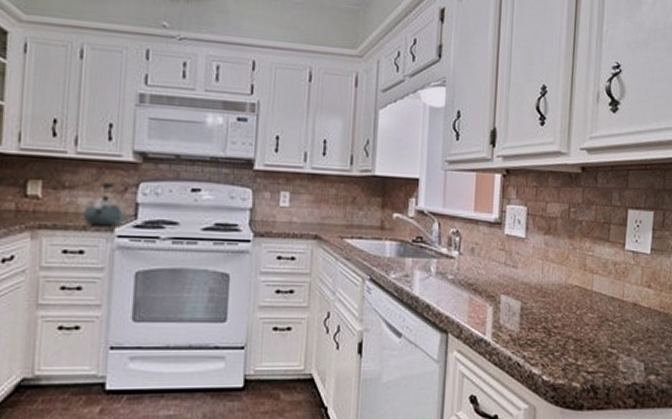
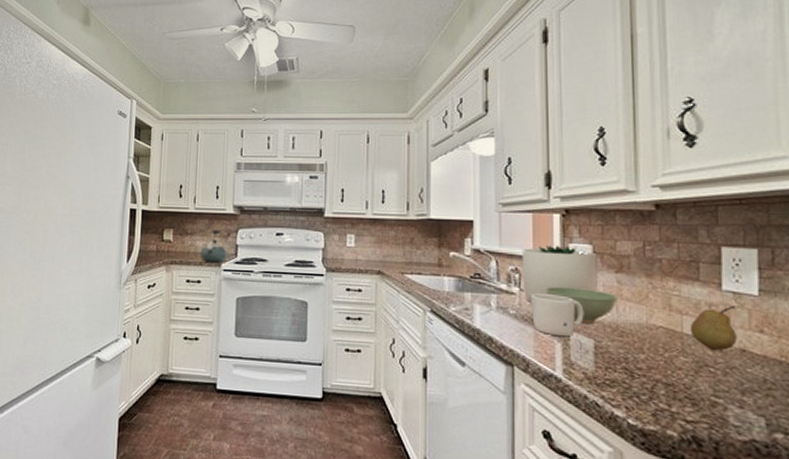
planter: none [462,206,530,266] -> present [522,245,598,302]
mug: none [468,257,515,301] -> present [532,293,584,337]
bowl: none [482,250,544,286] -> present [545,287,617,324]
fruit: none [598,263,633,305] -> present [690,305,737,350]

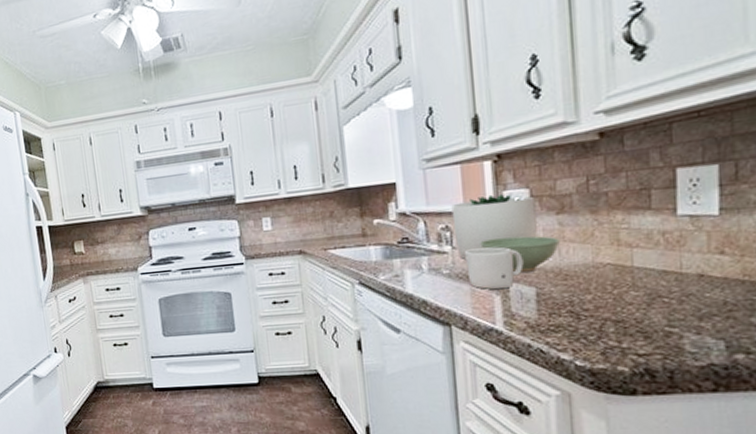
kettle: present [199,229,228,263] -> none [114,234,143,268]
fruit: present [690,305,737,350] -> none [641,229,694,280]

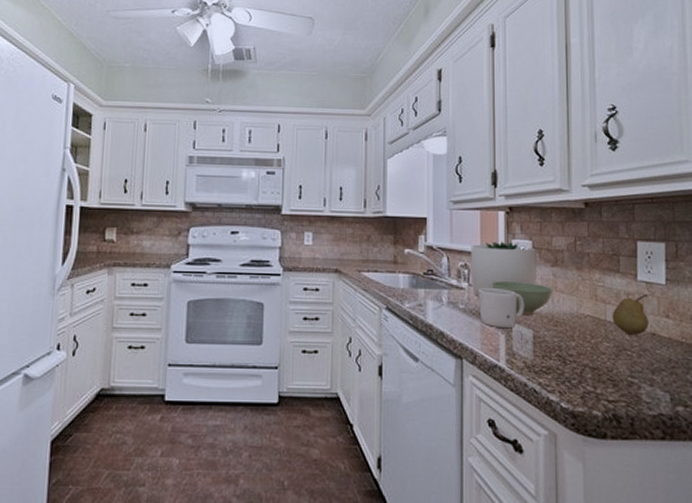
fruit: none [641,229,694,280] -> present [612,294,649,335]

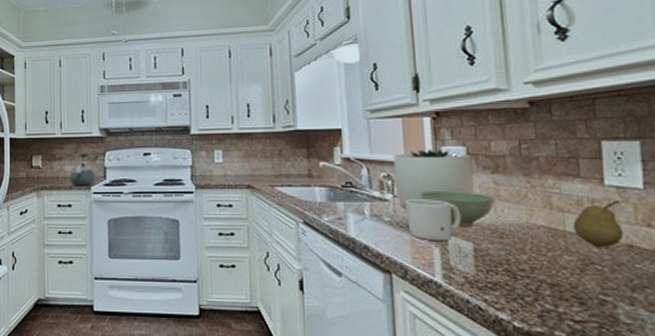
kettle: none [146,228,179,264] -> present [69,153,97,186]

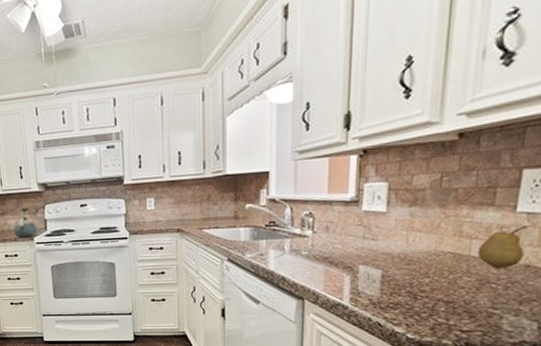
planter: present [393,148,474,208] -> none [316,186,392,243]
mug: present [406,199,462,242] -> none [323,233,374,271]
bowl: present [420,191,495,227] -> none [338,224,409,256]

